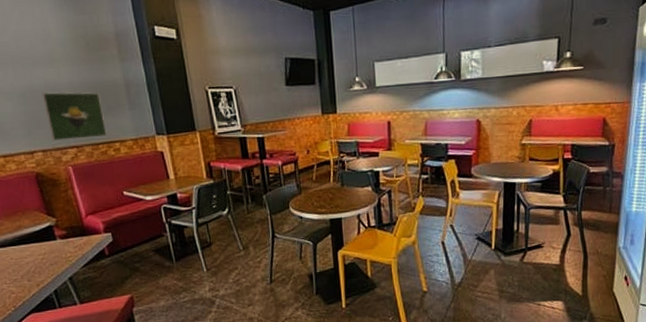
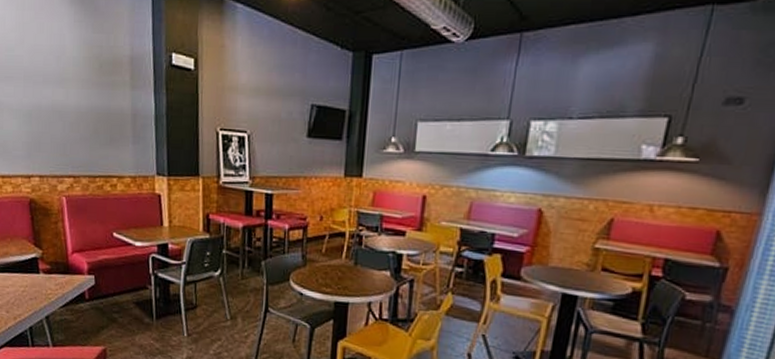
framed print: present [42,92,107,141] -> none [47,114,106,170]

